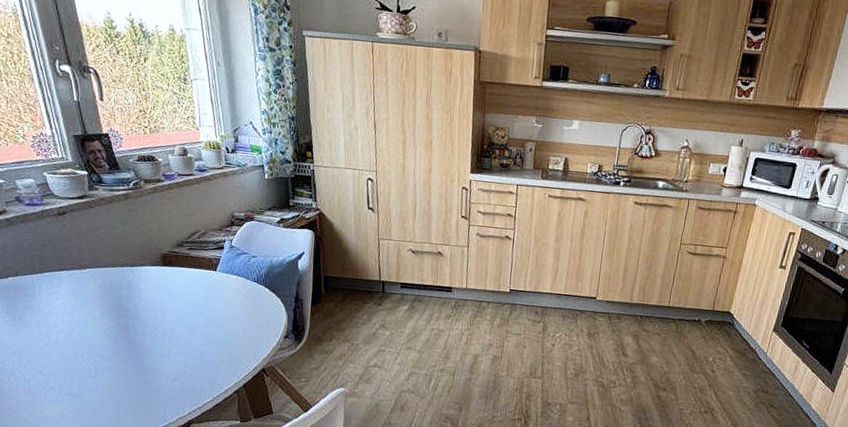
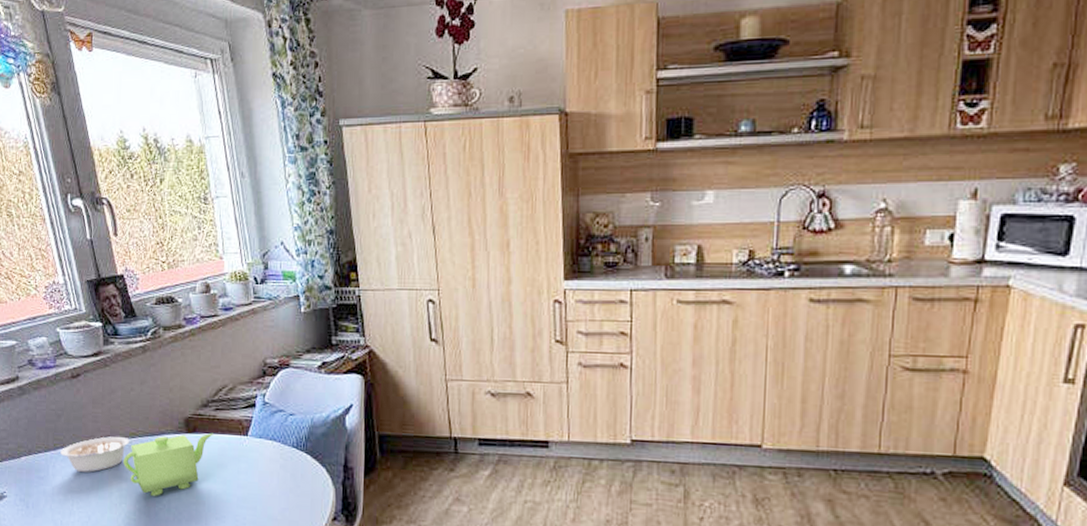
legume: none [46,265,116,293] -> present [60,436,135,472]
teapot: none [105,267,187,315] -> present [123,432,213,496]

